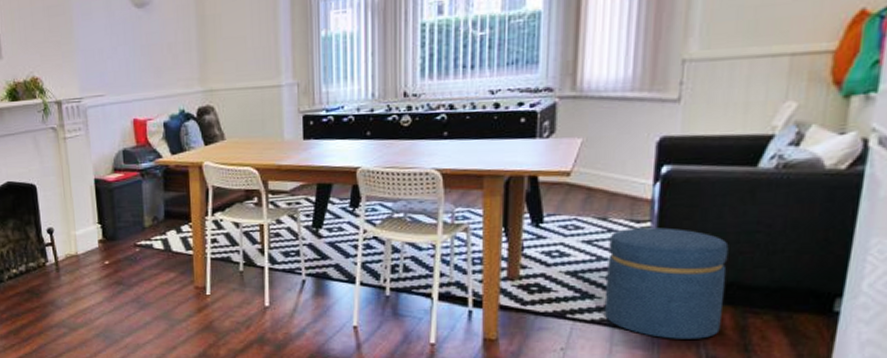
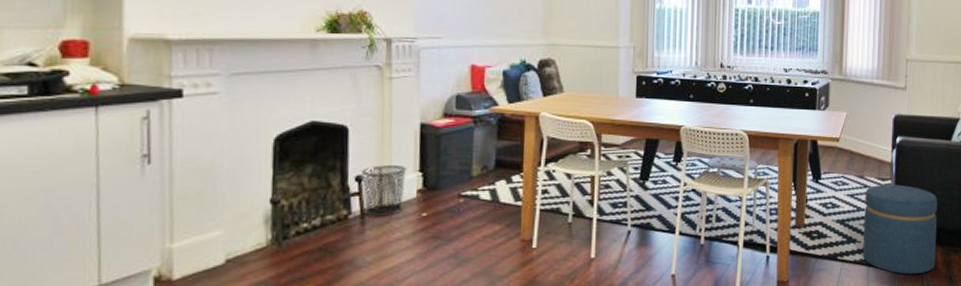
waste bin: none [51,218,89,264] -> present [362,164,406,217]

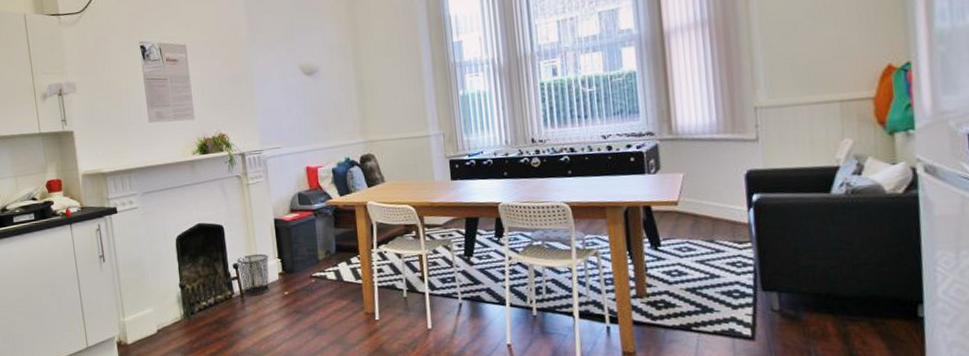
ottoman: present [862,184,938,274] -> none [718,247,826,347]

